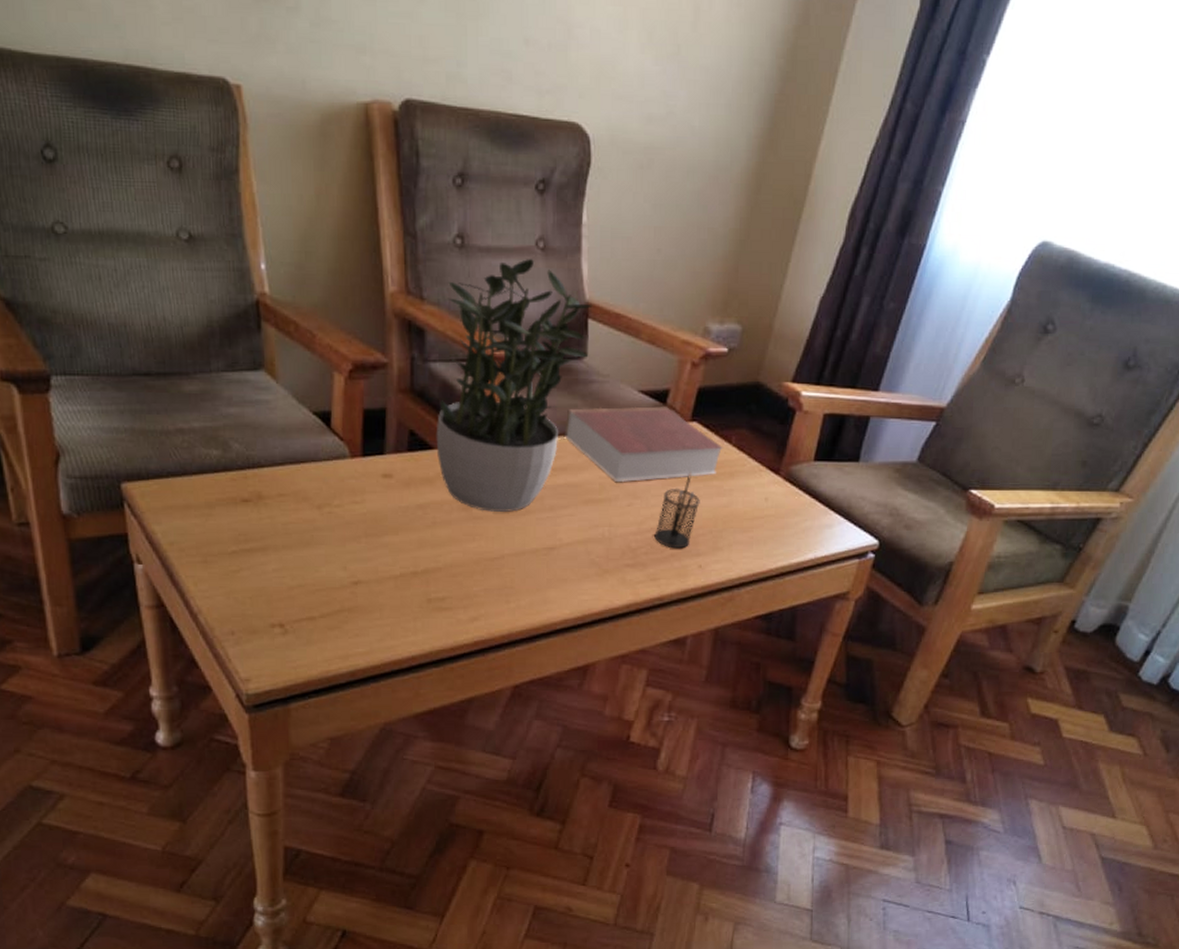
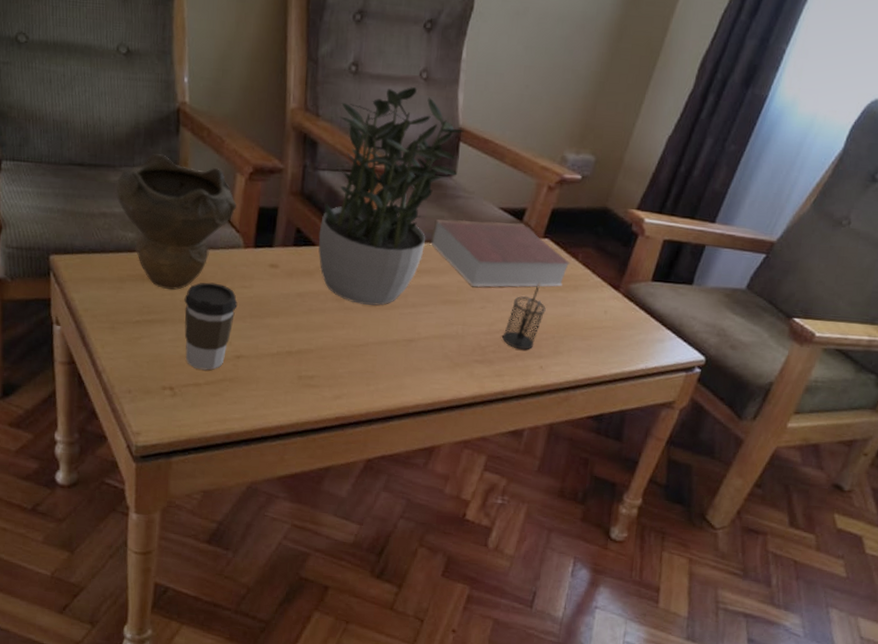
decorative bowl: none [190,354,337,513] -> present [115,153,236,290]
coffee cup: none [286,500,349,601] -> present [184,282,238,370]

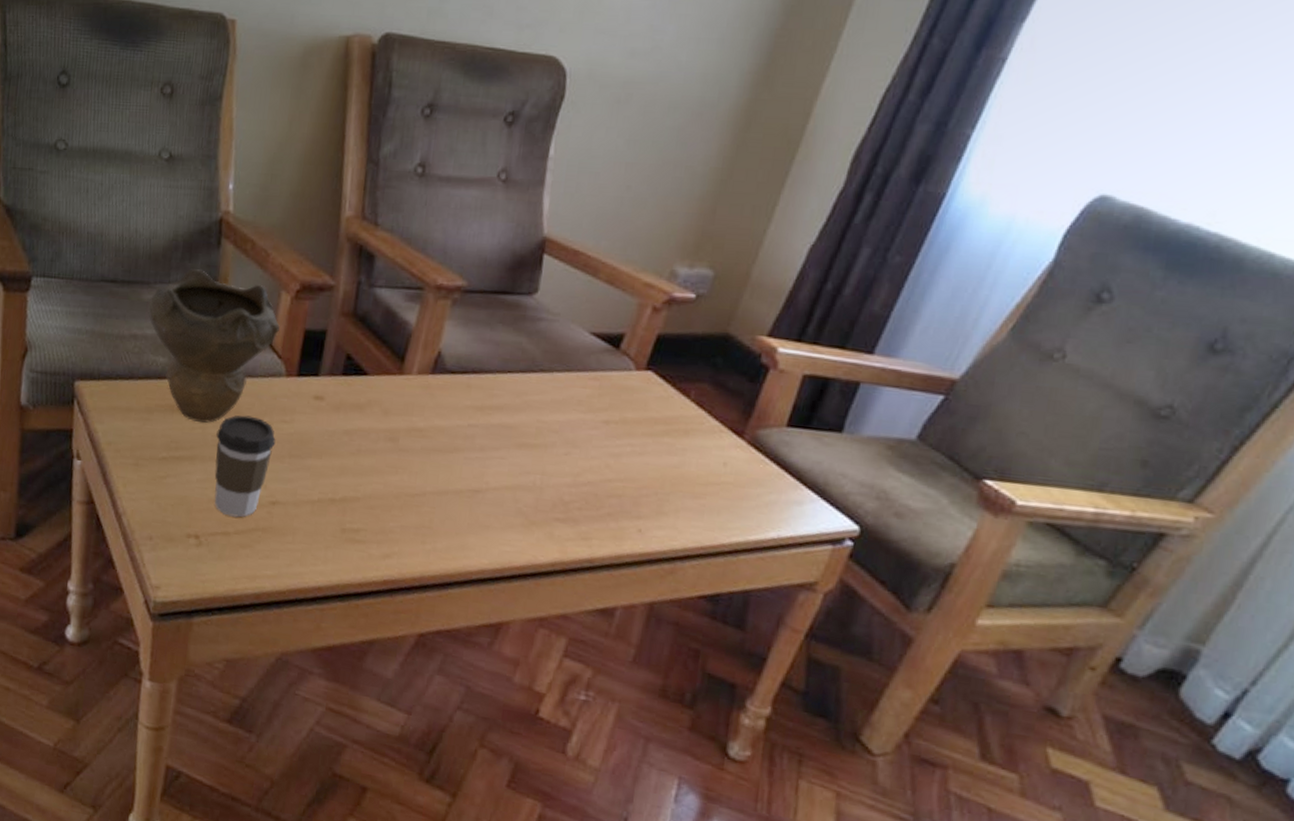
potted plant: present [318,87,465,306] -> none [371,190,550,448]
book: present [429,219,570,287] -> none [503,346,680,431]
pencil holder: present [502,283,546,350] -> none [591,425,647,509]

